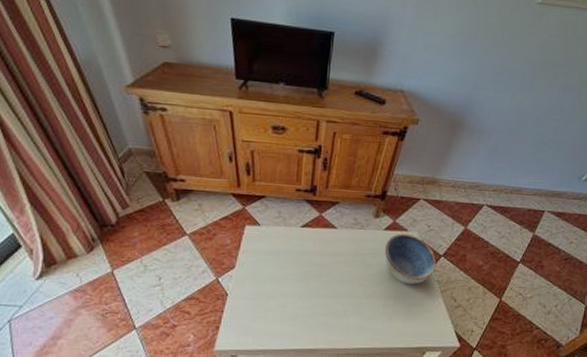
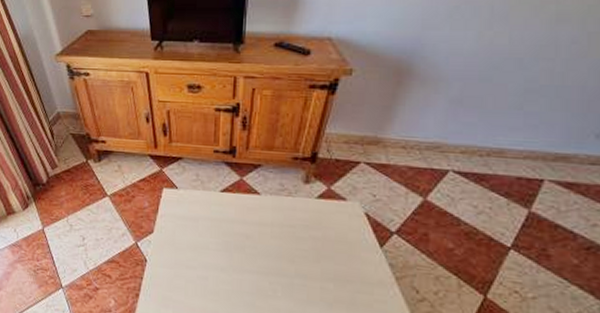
bowl: present [384,233,437,285] -> none [318,202,387,267]

